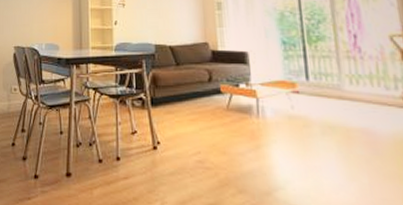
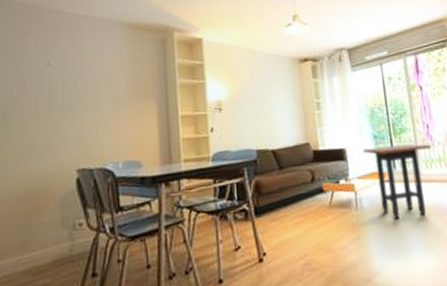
side table: none [268,54,359,139] -> present [363,144,431,220]

